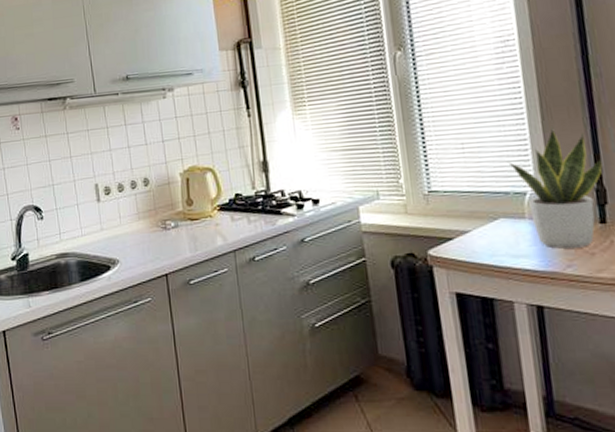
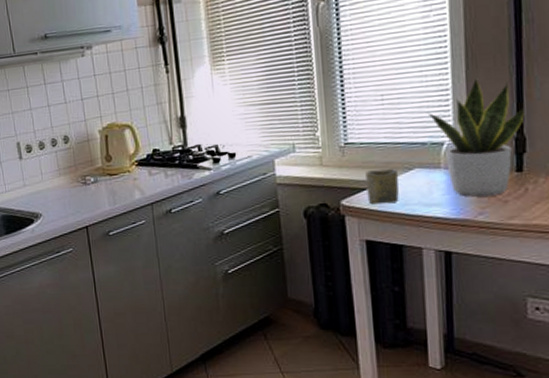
cup: none [451,218,486,255] -> present [365,169,399,205]

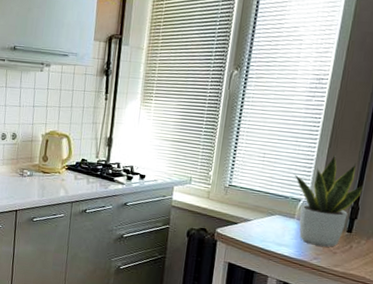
cup: present [365,169,399,205] -> none [236,210,264,239]

